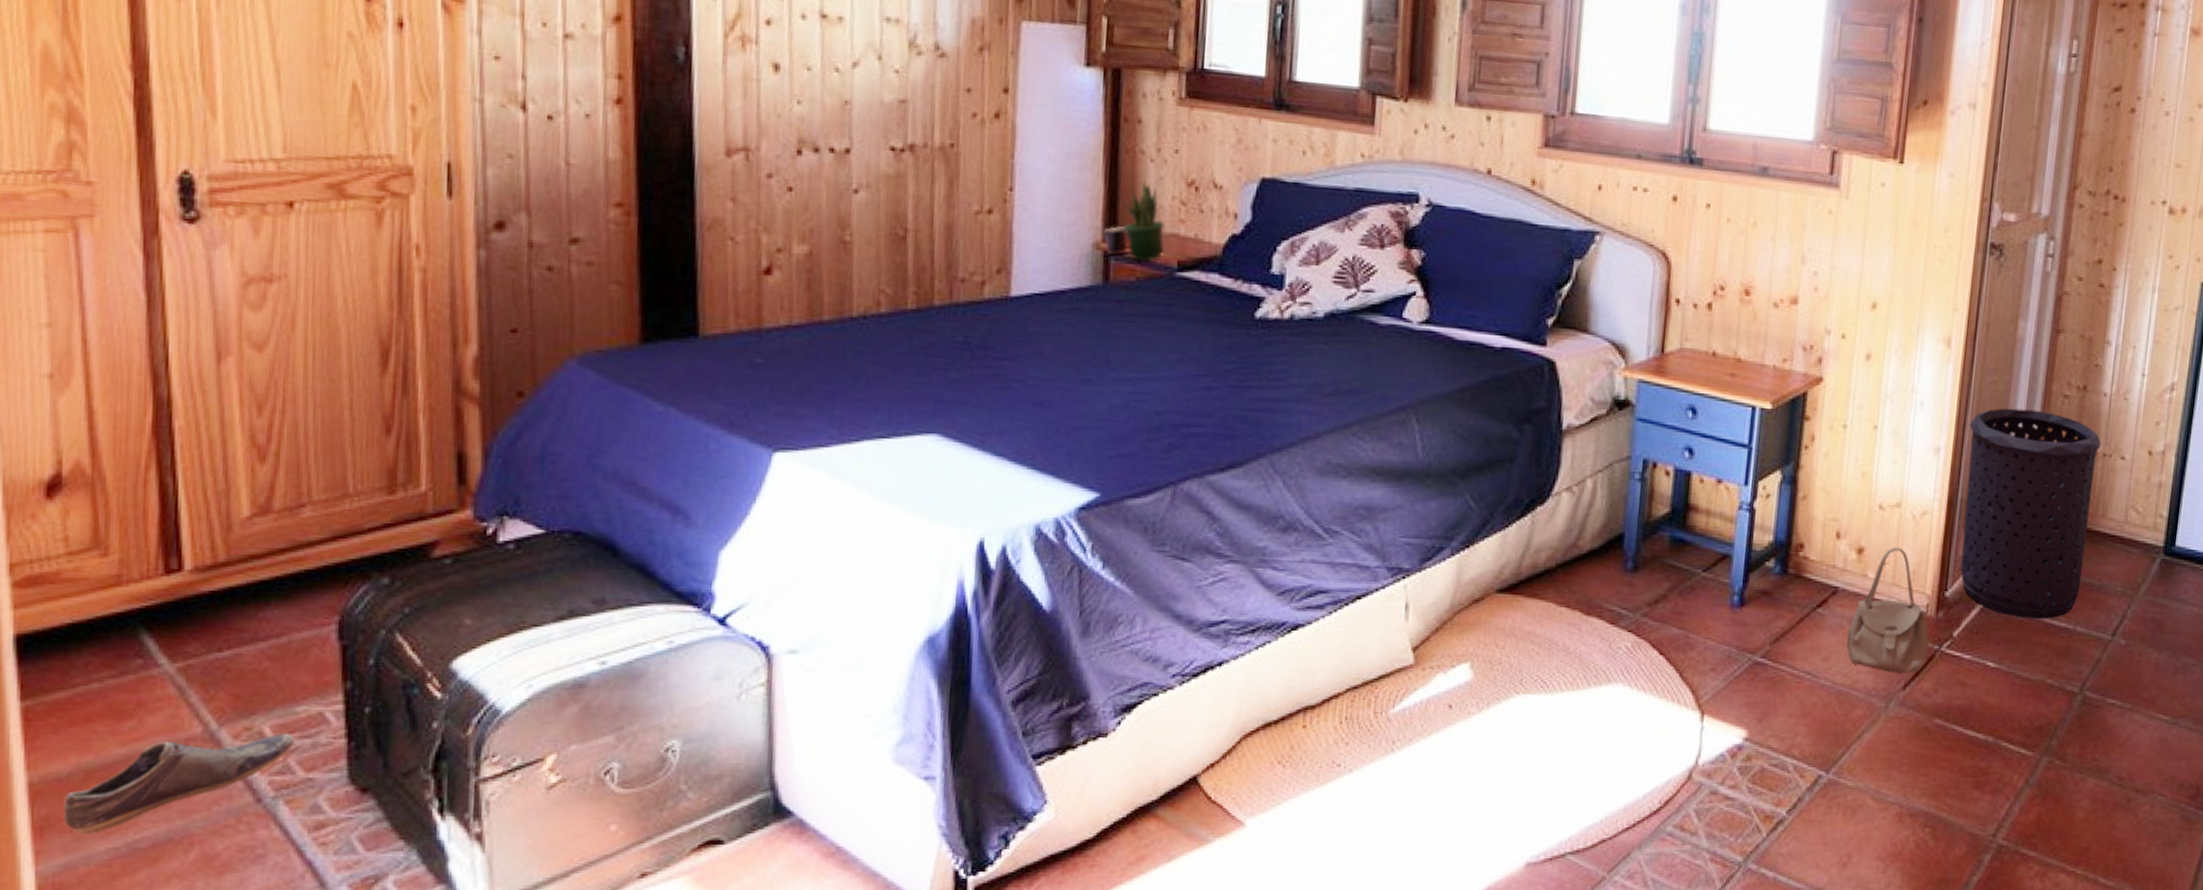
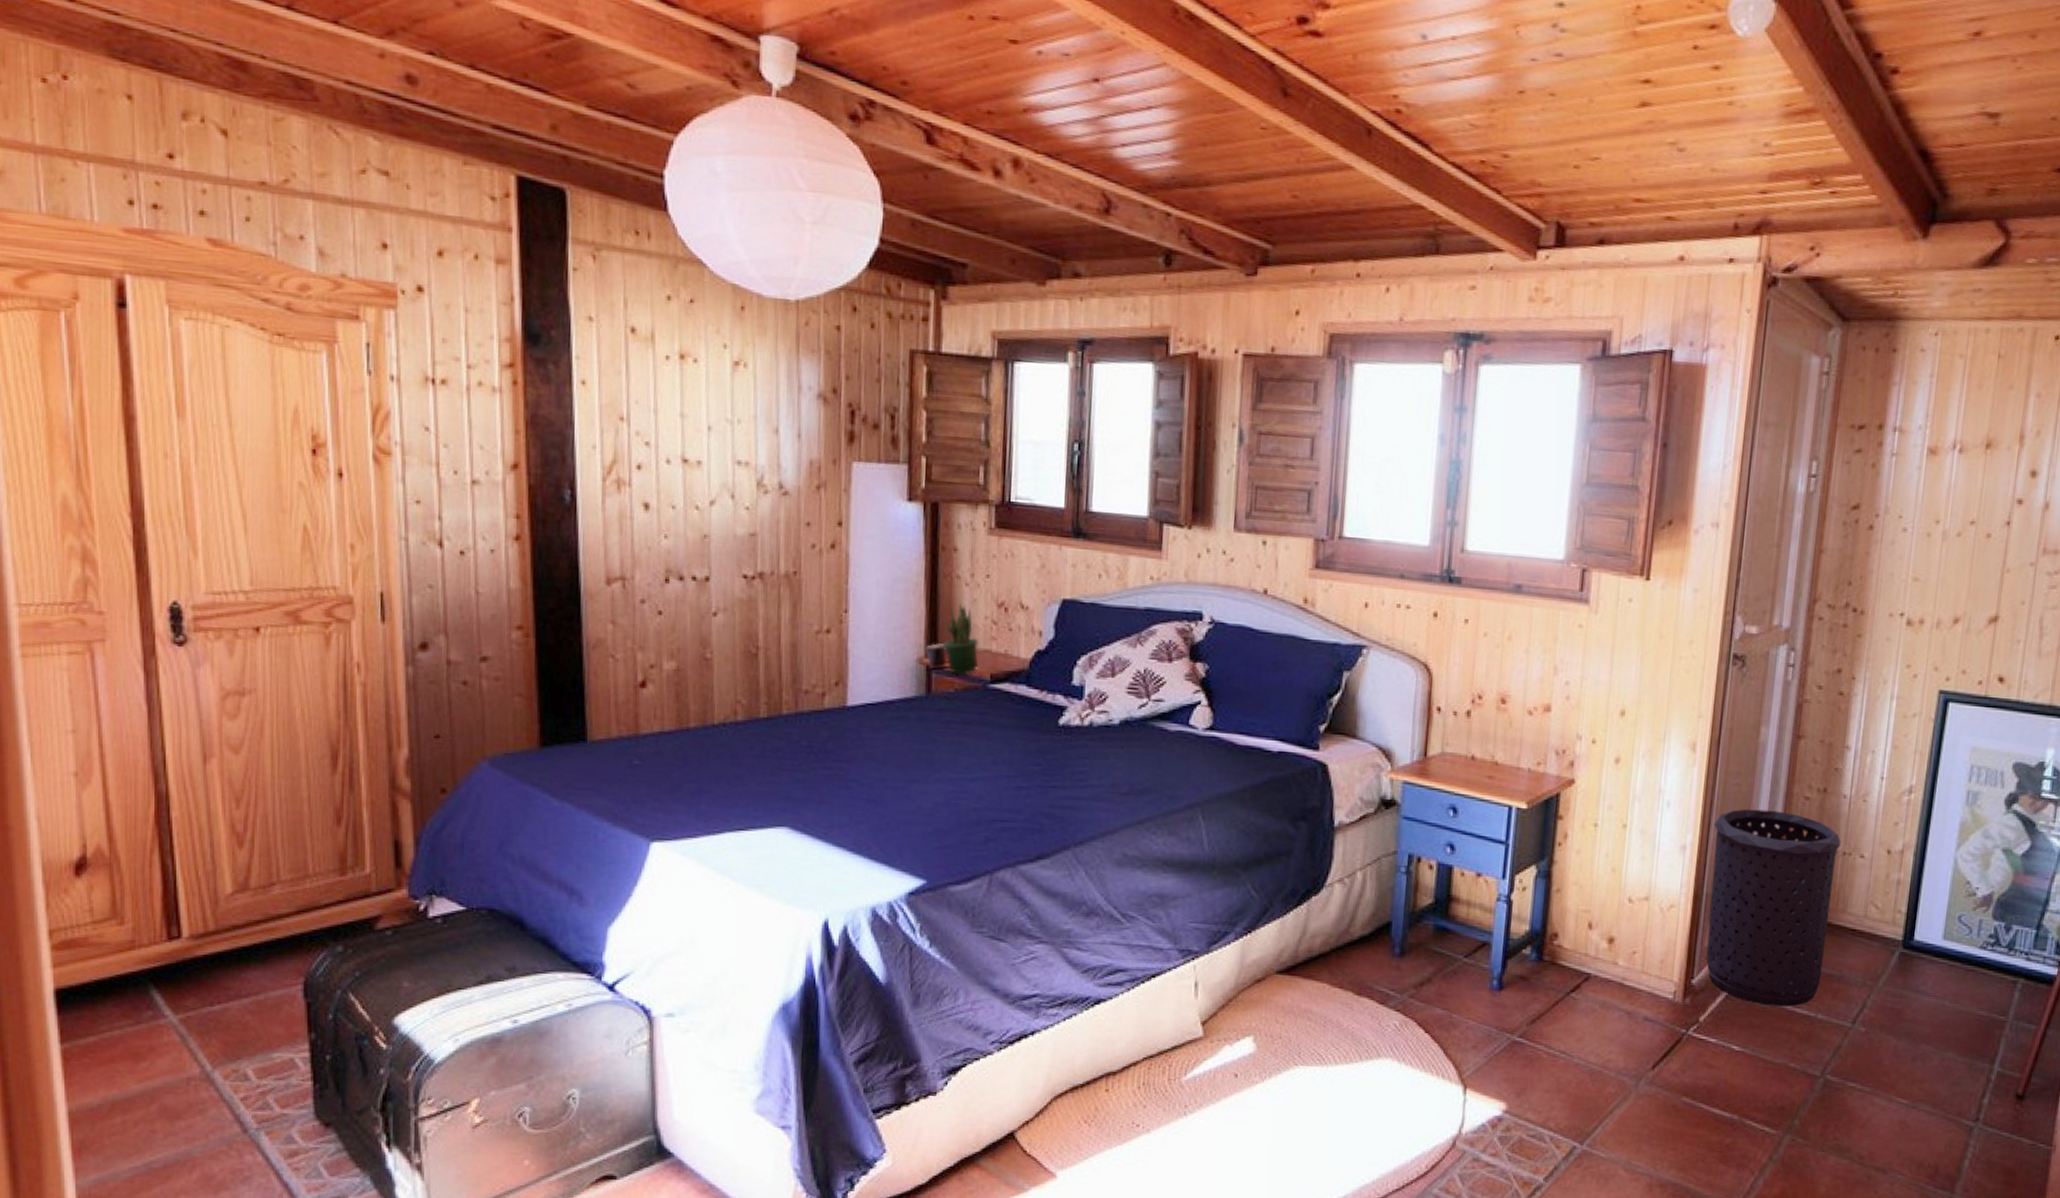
shoe: present [64,733,295,833] -> none [96,1075,272,1155]
handbag: present [1846,547,1929,673] -> none [1598,937,1676,1055]

